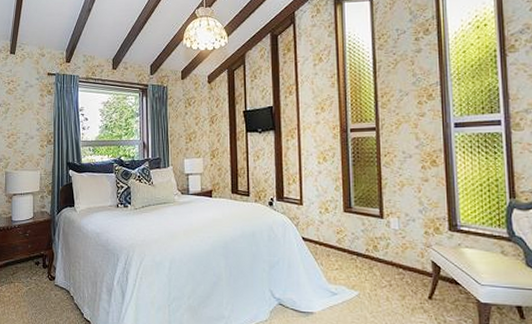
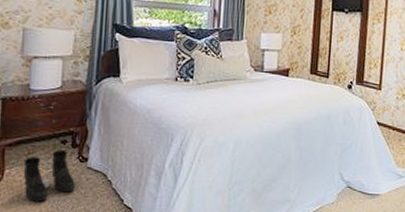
boots: none [10,270,47,315] -> present [23,149,75,203]

